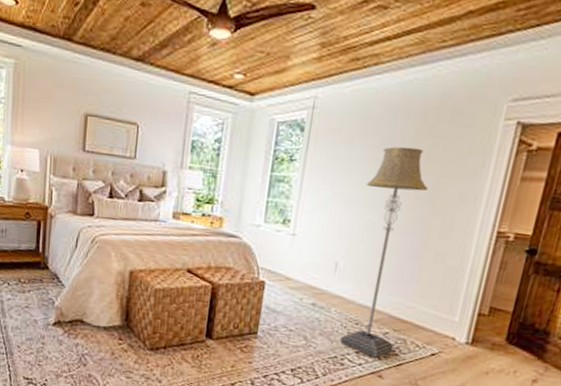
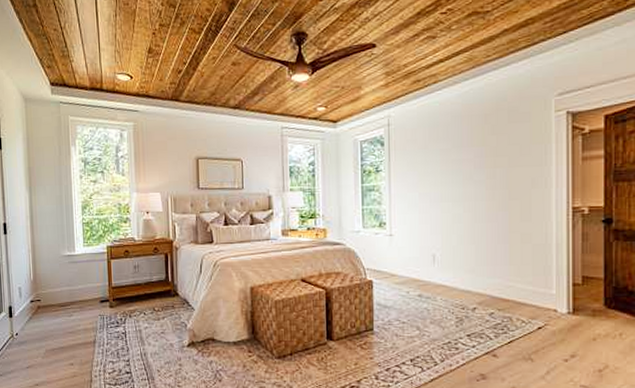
floor lamp: present [340,146,429,358] -> none [446,145,502,338]

